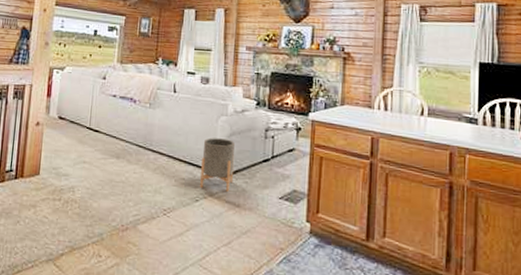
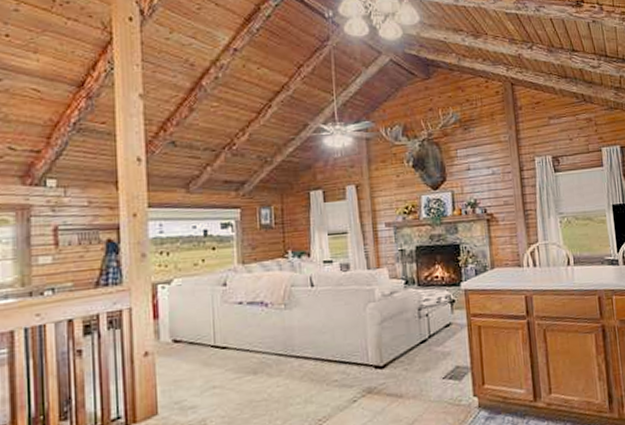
planter: present [200,138,235,192] -> none [352,326,392,386]

